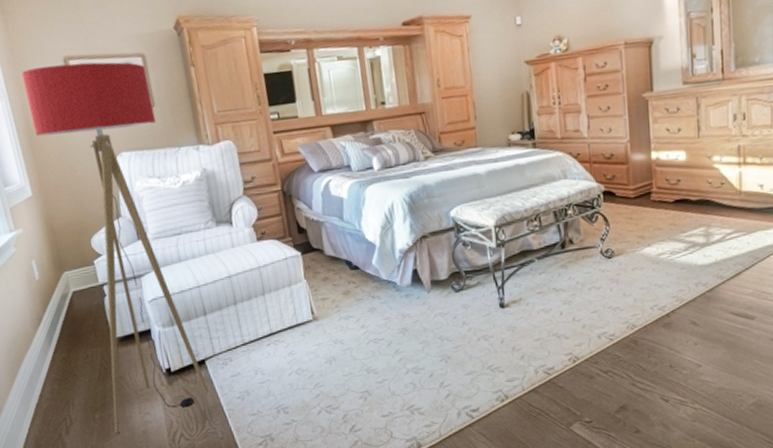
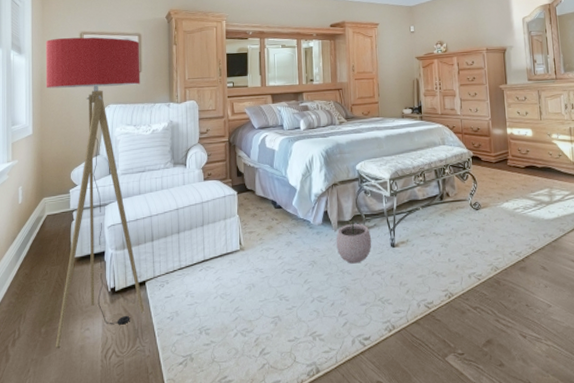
plant pot: none [430,273,476,330] -> present [336,216,372,264]

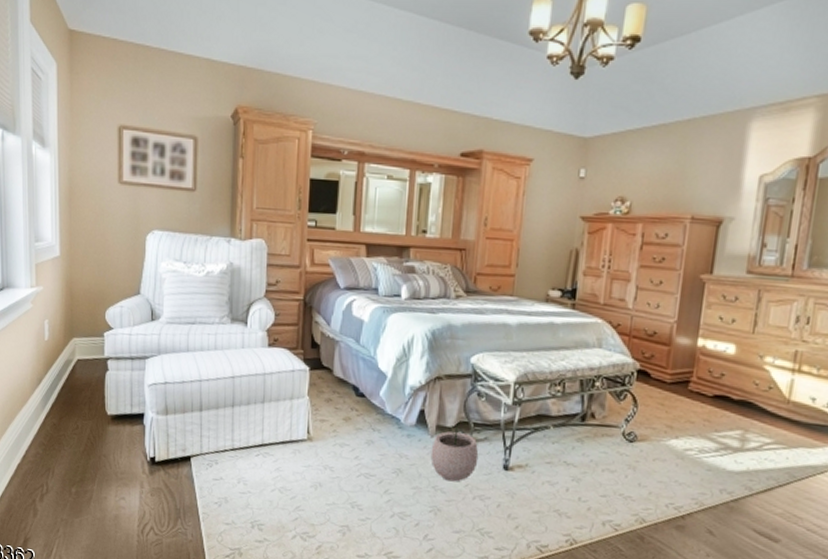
floor lamp: present [46,37,145,348] -> none [75,131,195,512]

